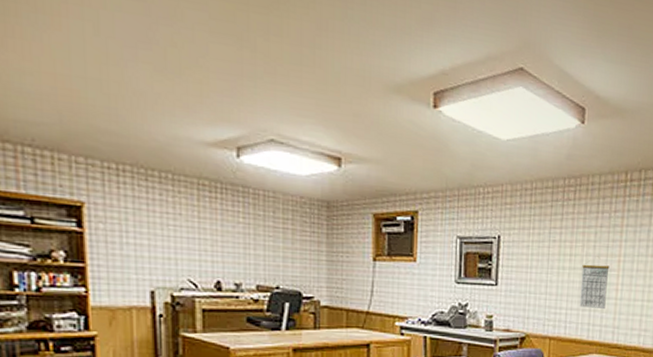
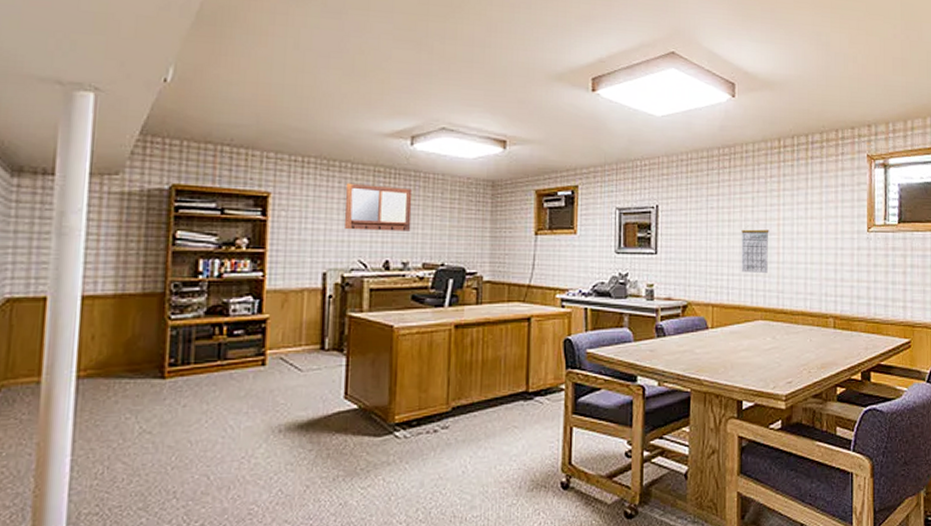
writing board: none [167,195,242,251] -> present [343,183,413,231]

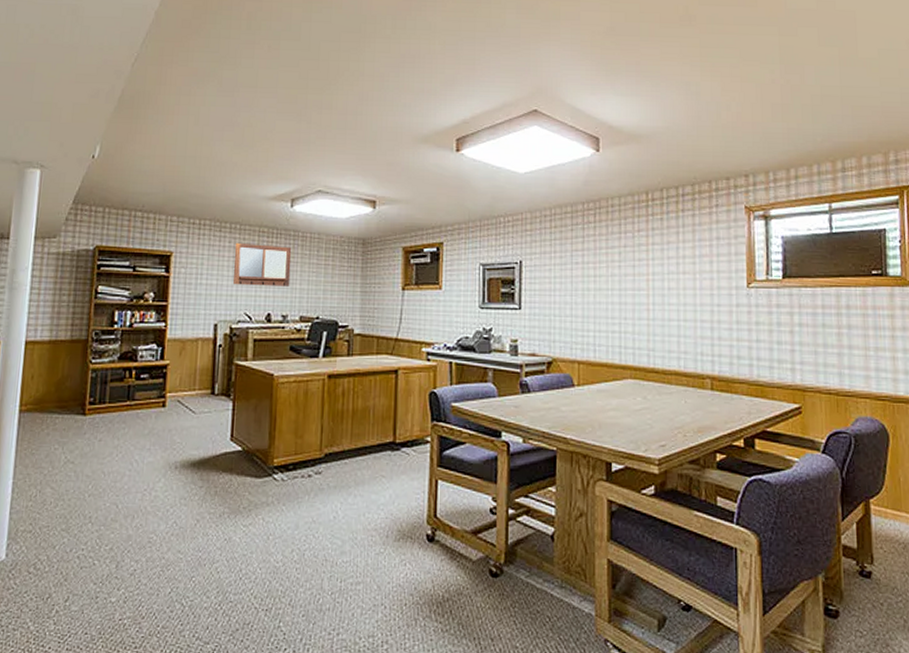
calendar: present [741,220,769,274] -> none [608,276,638,331]

